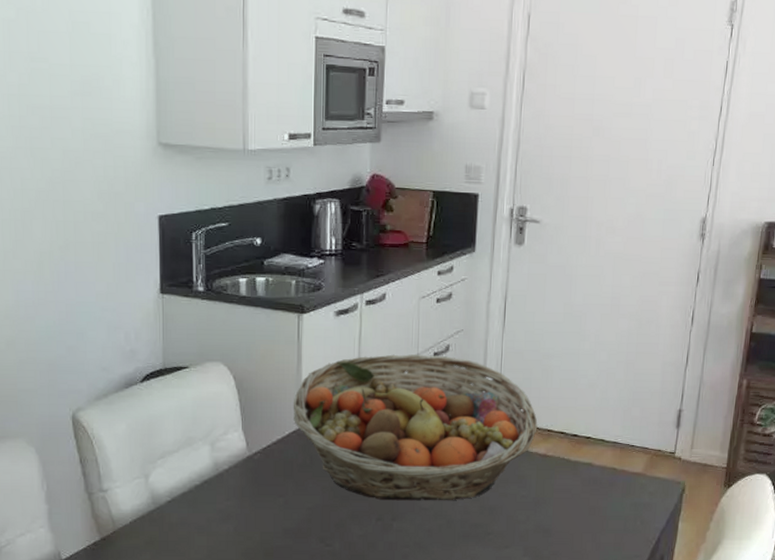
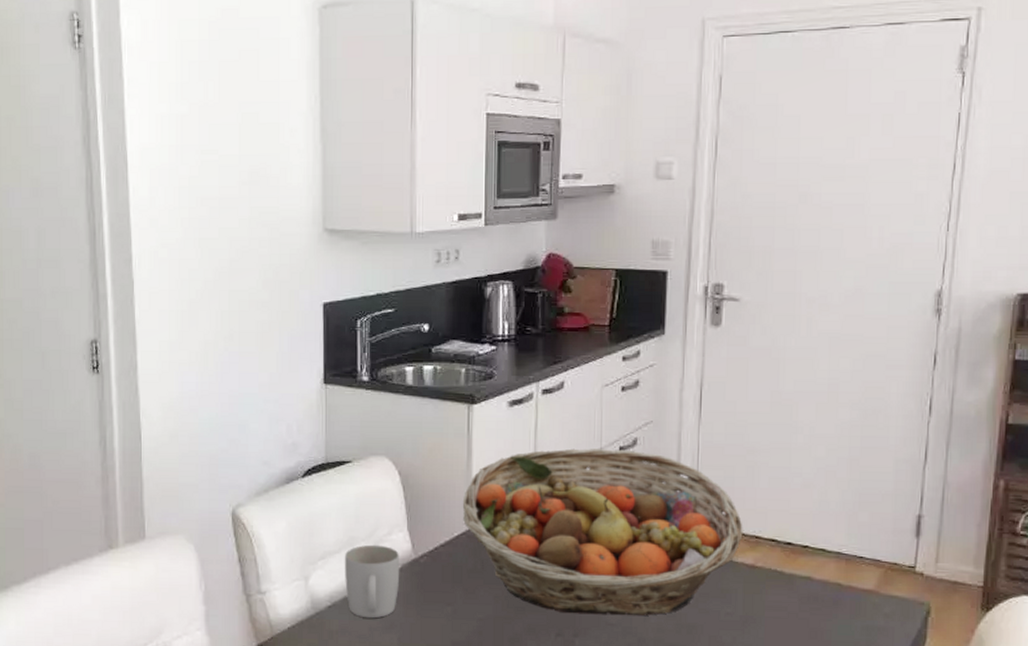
mug: none [182,444,236,511] -> present [344,544,400,619]

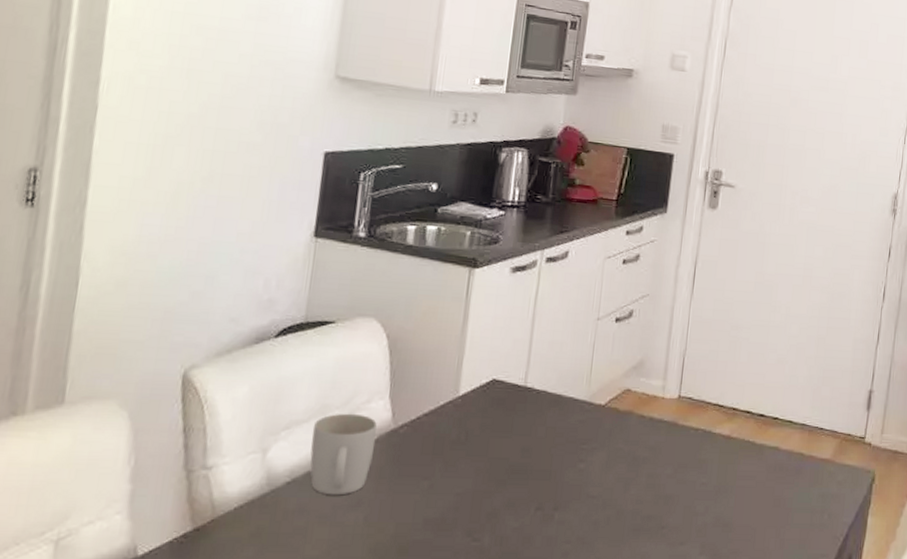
fruit basket: present [462,448,743,616] -> none [451,317,723,488]

